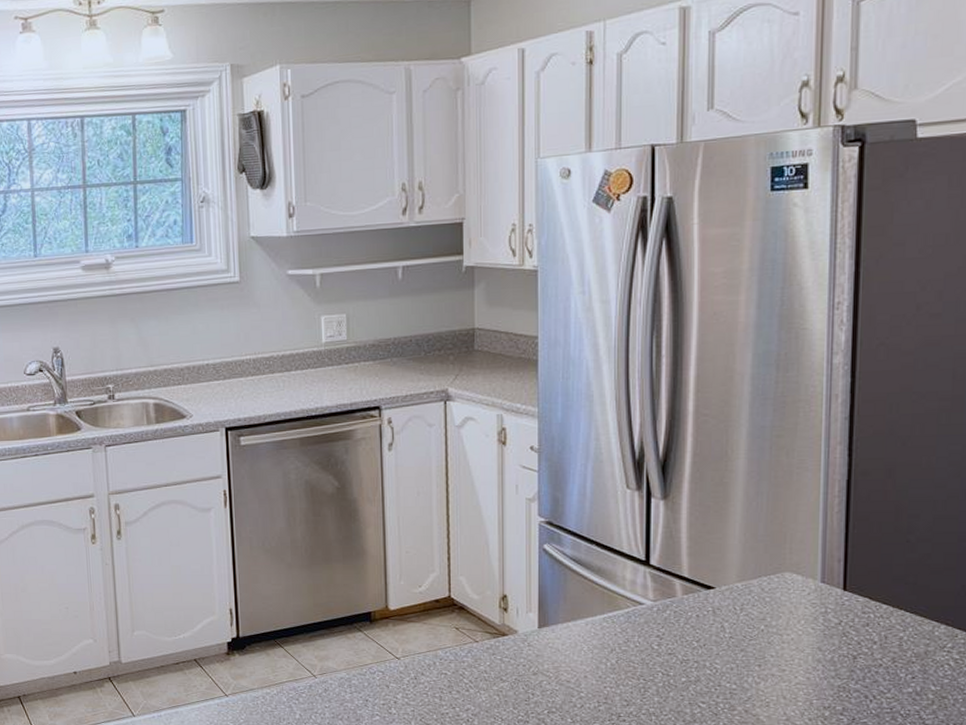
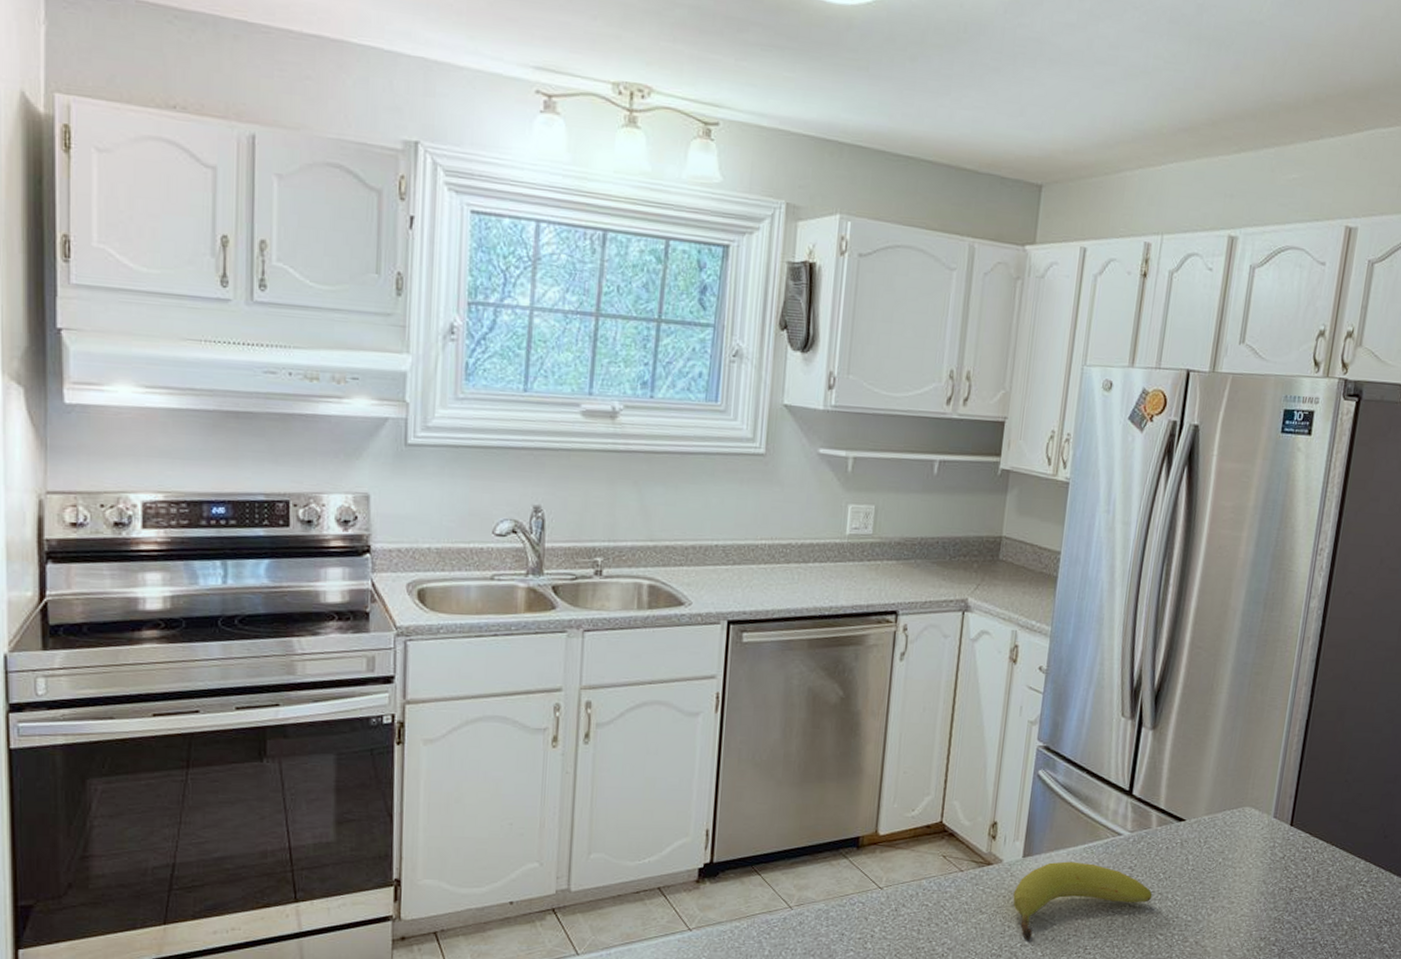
fruit: none [533,631,687,707] -> present [1013,861,1153,940]

